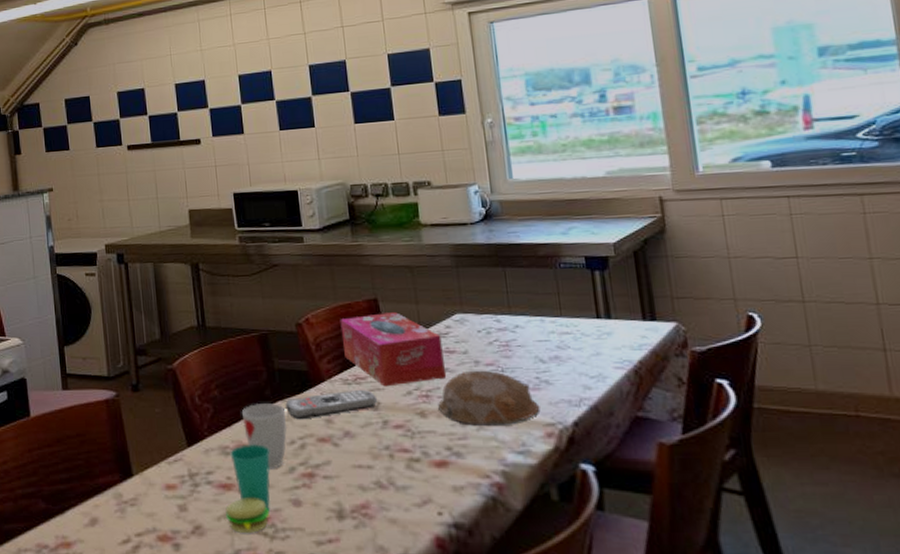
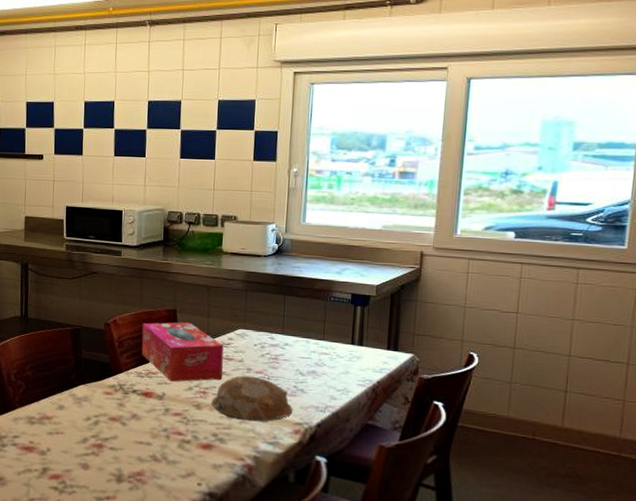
cup: present [225,444,270,533] -> none [25,417,68,487]
cup: present [241,403,288,469] -> none [49,385,87,439]
remote control: present [285,390,378,420] -> none [87,382,164,402]

